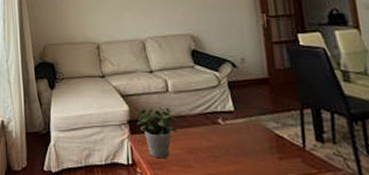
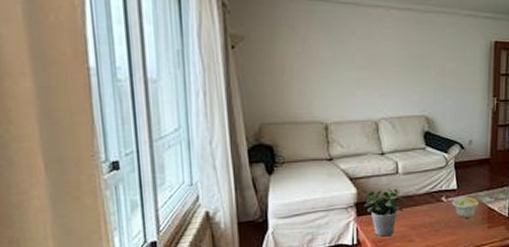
bowl: none [230,120,263,145] -> present [452,197,479,218]

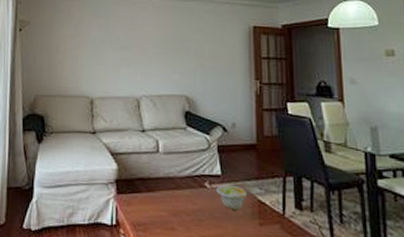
potted plant: present [363,188,407,237] -> none [123,167,167,221]

